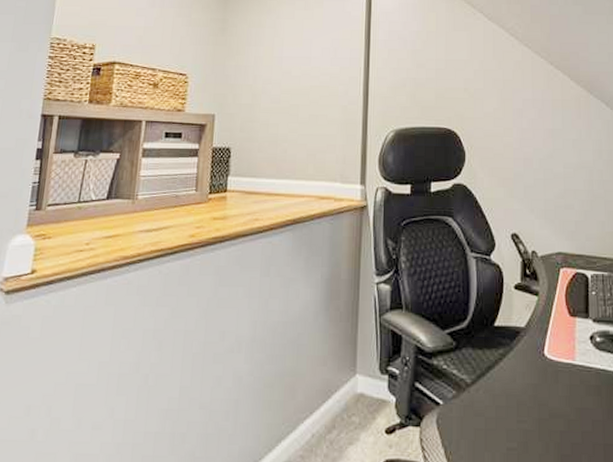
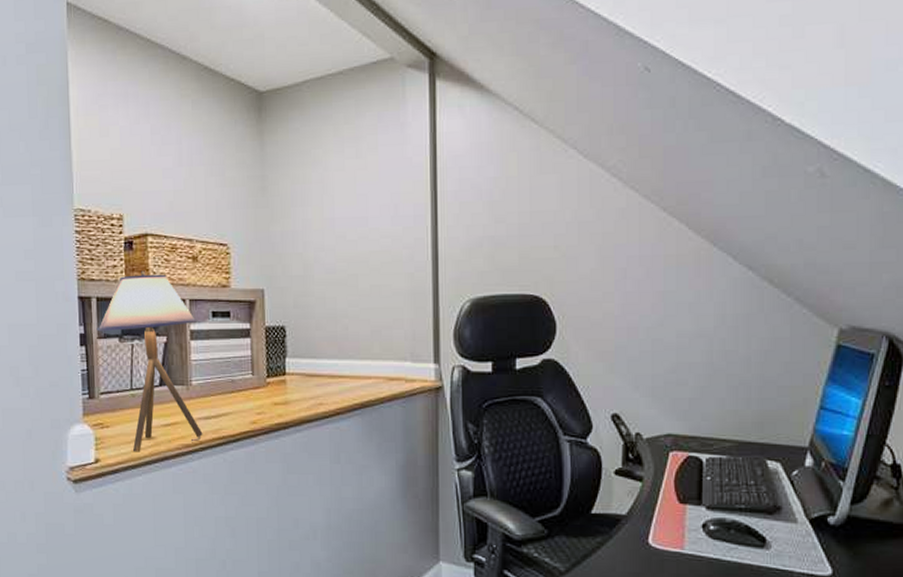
table lamp: none [54,94,151,264] -> present [96,270,203,452]

